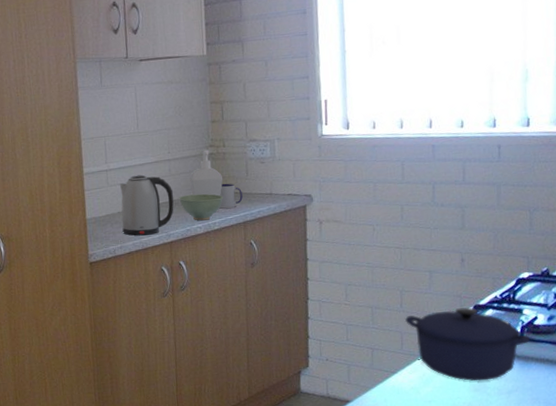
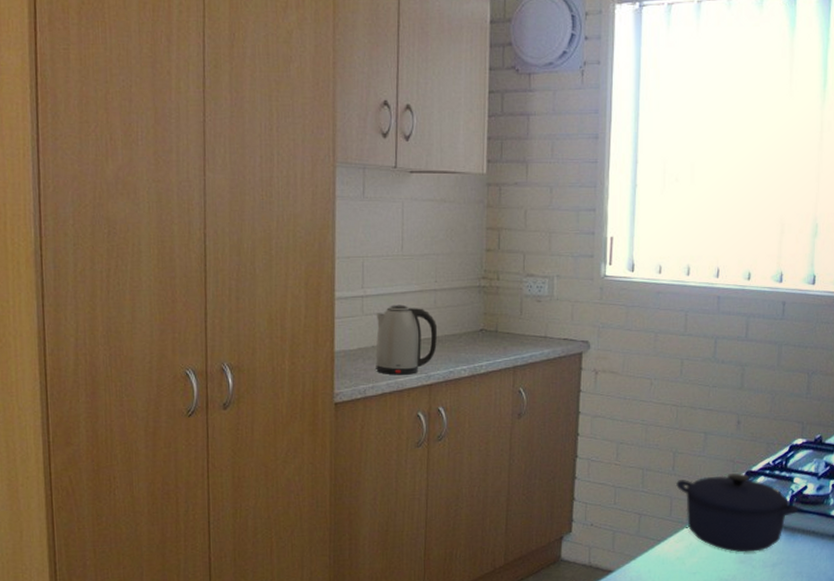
bowl: present [179,193,224,221] -> none [443,331,494,362]
soap bottle: present [189,149,224,213] -> none [457,281,495,354]
mug: present [219,183,243,209] -> none [487,321,514,351]

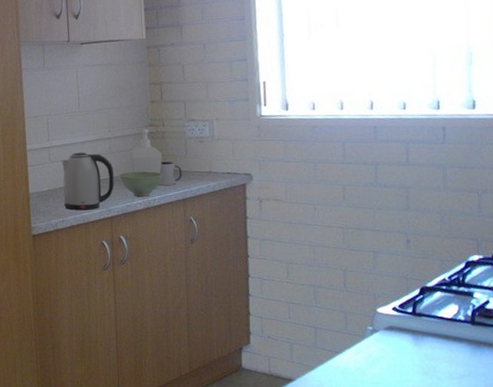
bowl: none [443,331,494,362] -> present [119,171,163,197]
soap bottle: none [457,281,495,354] -> present [129,128,163,190]
mug: none [487,321,514,351] -> present [158,161,182,186]
cooking pot: present [675,472,798,552] -> none [348,288,482,364]

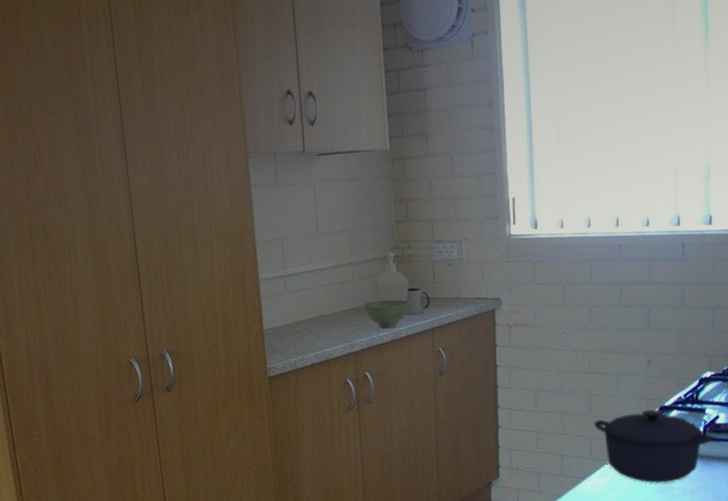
kettle: present [62,152,115,211] -> none [299,280,358,347]
cooking pot: none [348,288,482,364] -> present [593,408,712,483]

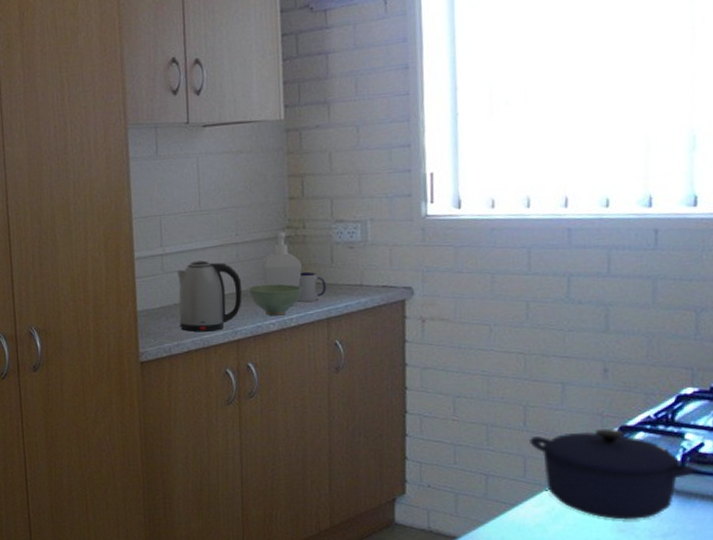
kettle: none [299,280,358,347] -> present [178,260,242,332]

